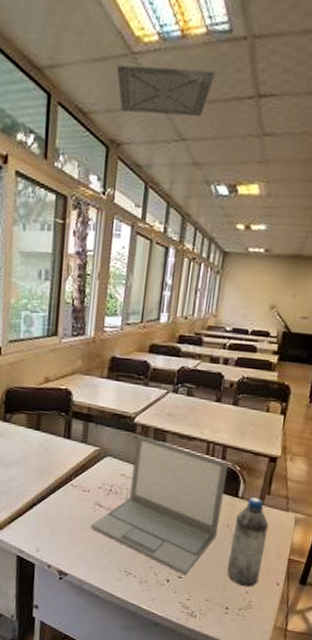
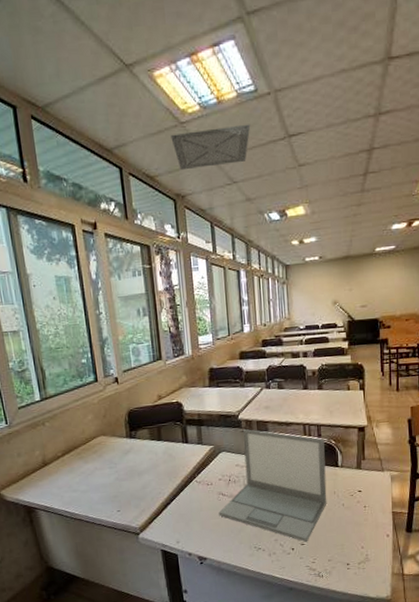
water bottle: present [227,496,269,587] -> none [340,463,370,543]

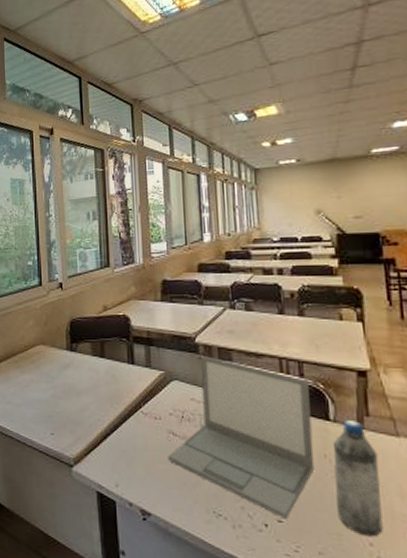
ceiling vent: present [170,124,251,171] -> none [130,27,215,77]
water bottle: none [340,463,370,543] -> present [333,419,383,537]

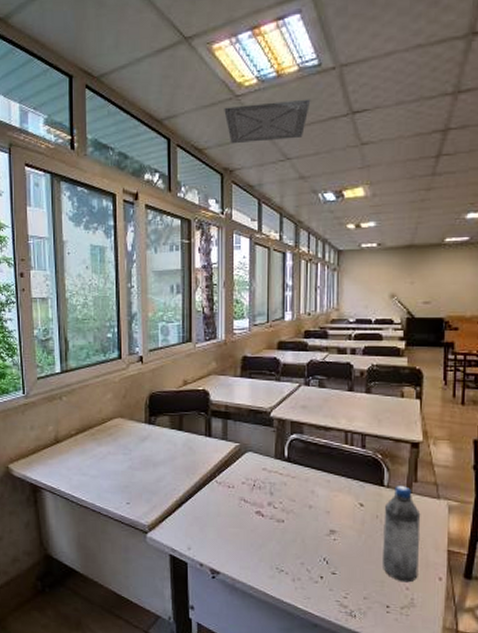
ceiling vent: none [130,27,215,77] -> present [224,99,311,144]
laptop: present [168,356,315,520] -> none [238,429,369,572]

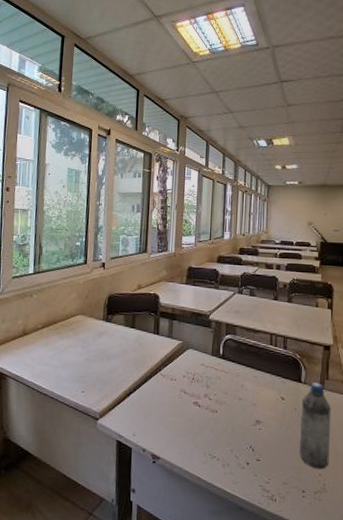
ceiling vent: present [224,99,311,144] -> none [183,68,250,98]

